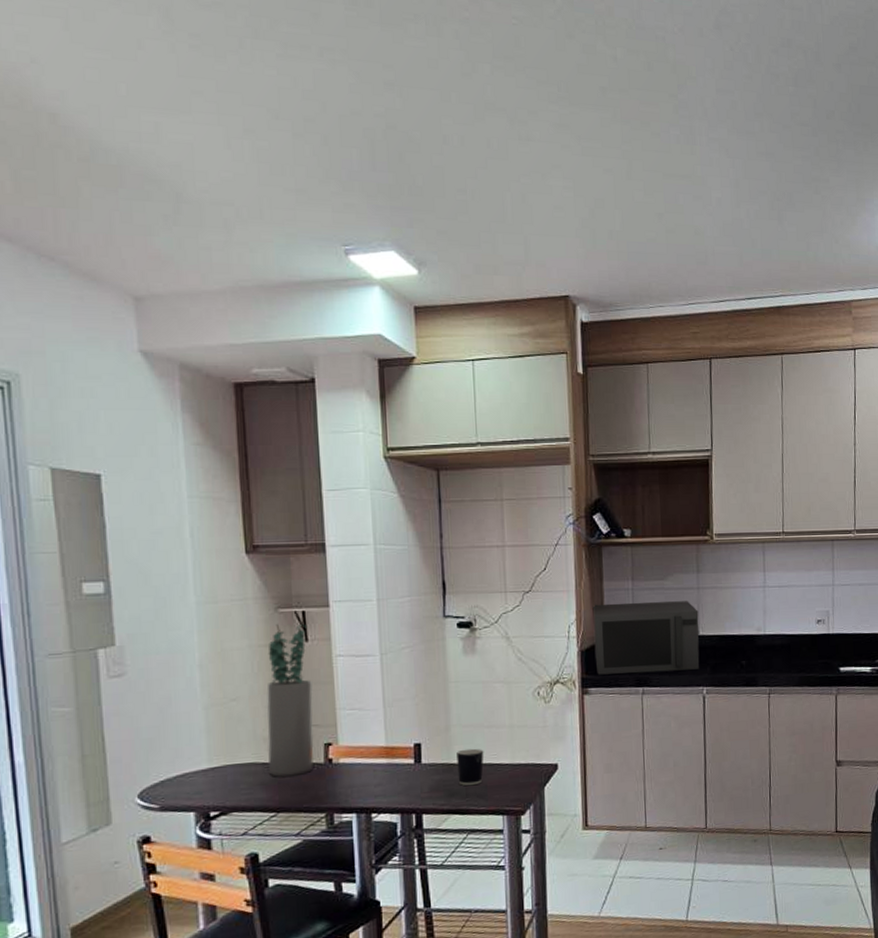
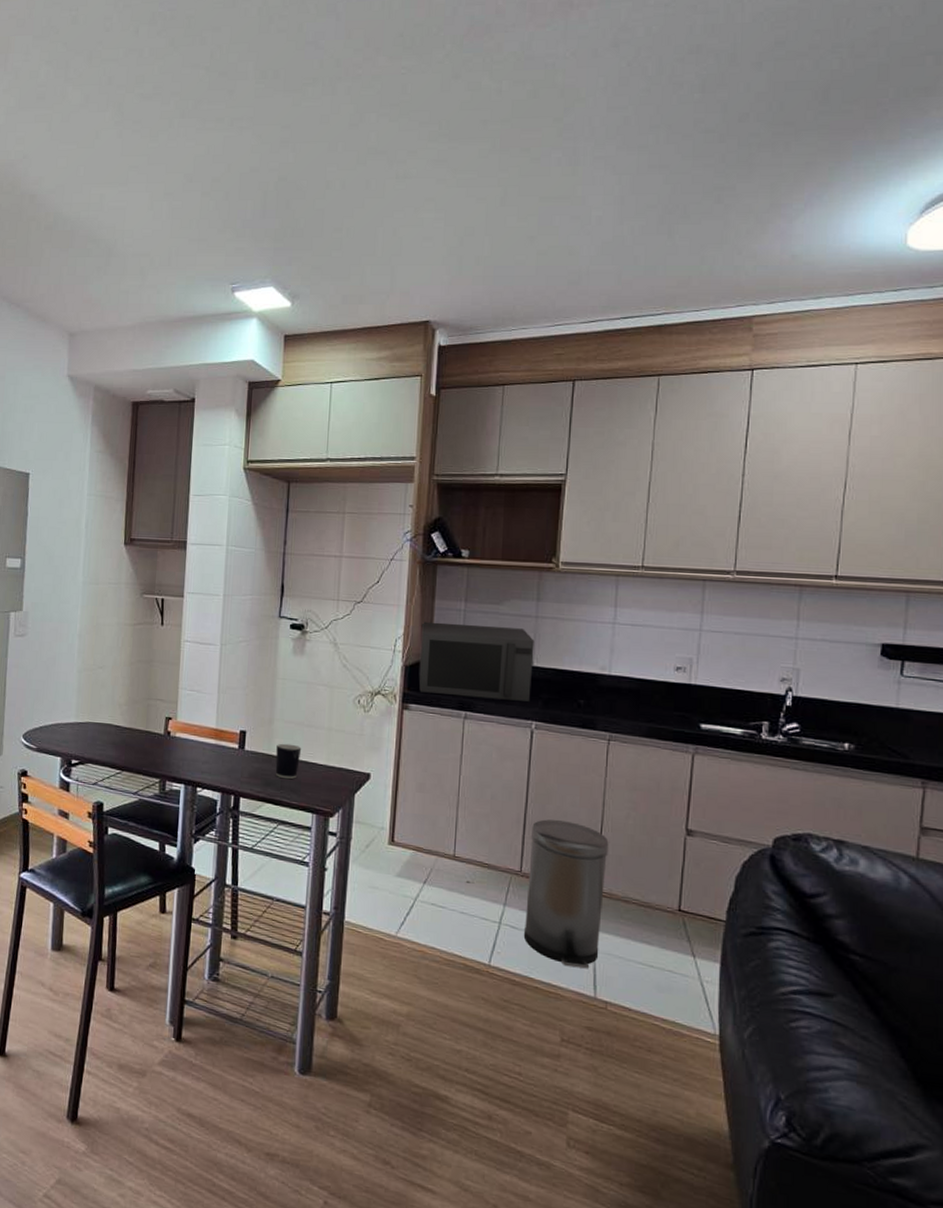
vase: present [266,617,314,778] -> none [120,604,164,742]
pedal bin: none [711,773,778,904] -> present [523,819,609,969]

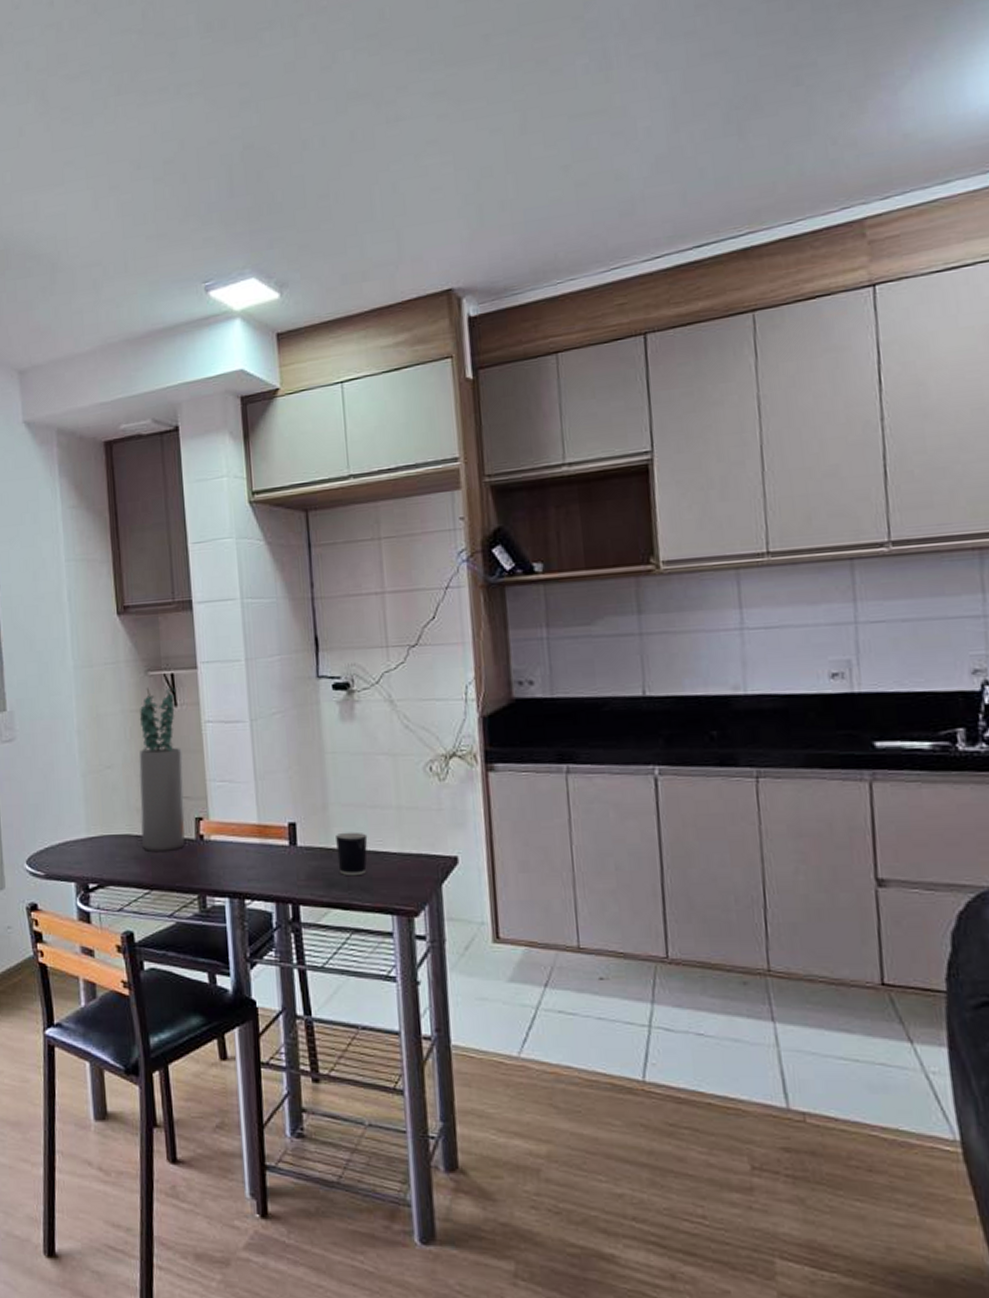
vase: none [120,604,164,742] -> present [138,680,185,853]
microwave: present [418,621,535,702] -> none [497,651,648,747]
pedal bin: present [523,819,609,969] -> none [673,887,784,1073]

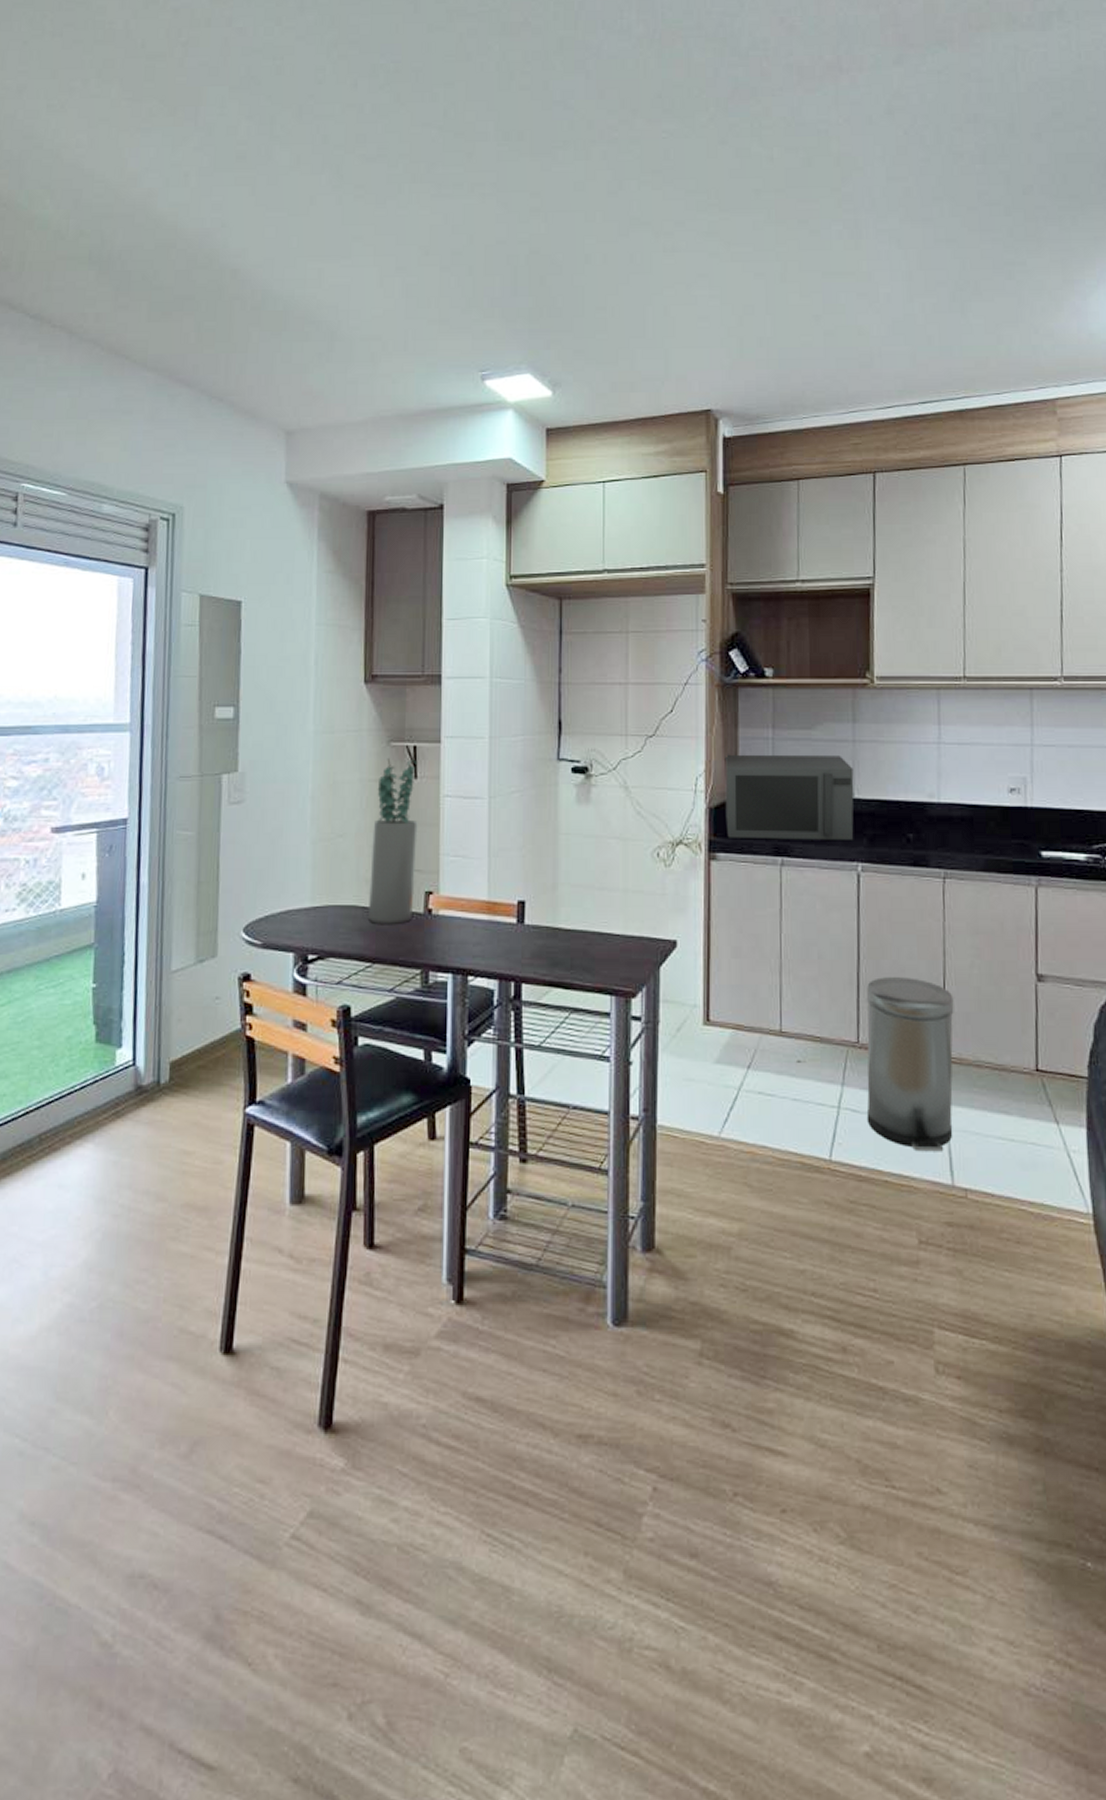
mug: present [336,832,368,877] -> none [563,912,594,956]
microwave: none [497,651,648,747] -> present [725,754,854,840]
pedal bin: none [673,887,784,1073] -> present [866,977,954,1152]

